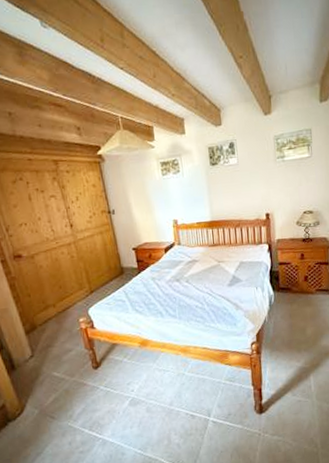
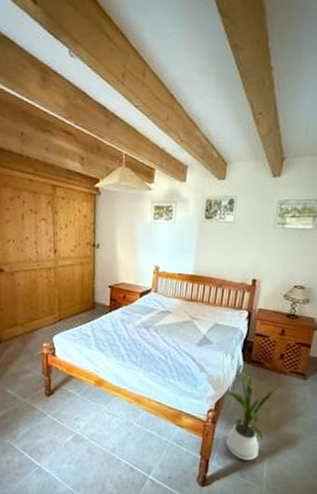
house plant: none [264,299,309,380] -> present [226,368,279,461]

